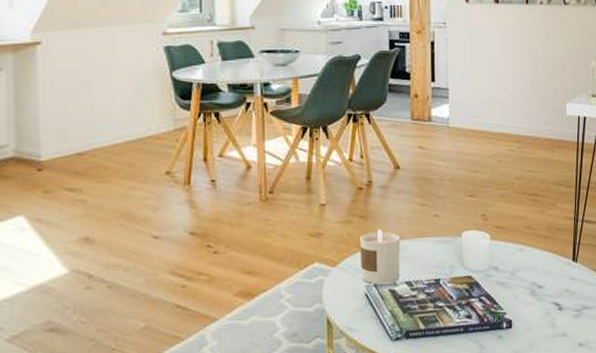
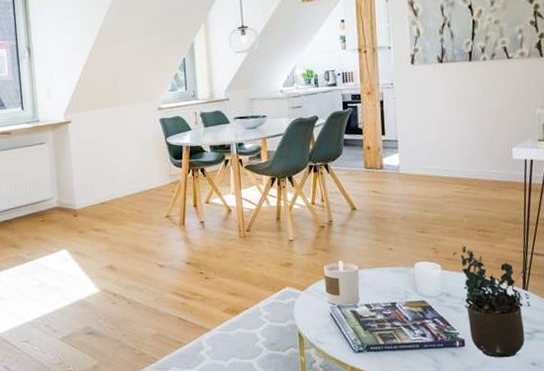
potted plant: none [503,211,580,340] -> present [453,245,531,358]

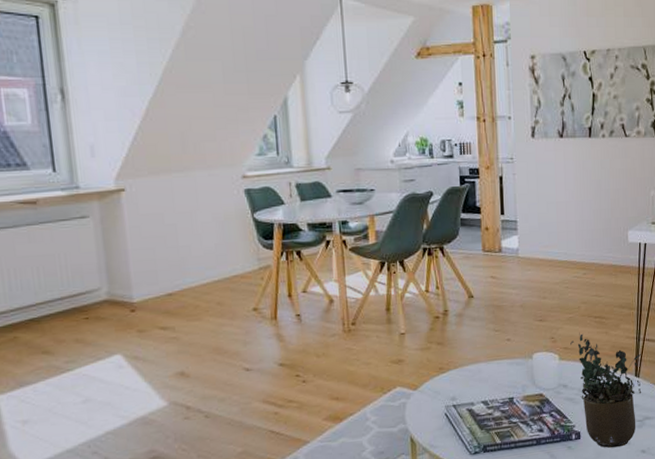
candle: present [324,260,360,306] -> none [439,354,477,405]

